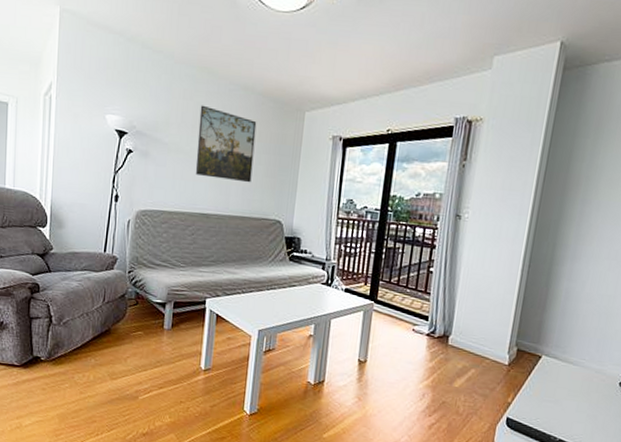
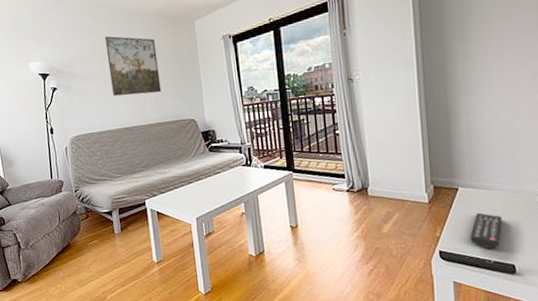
remote control: none [540,385,579,427] -> present [470,212,503,249]

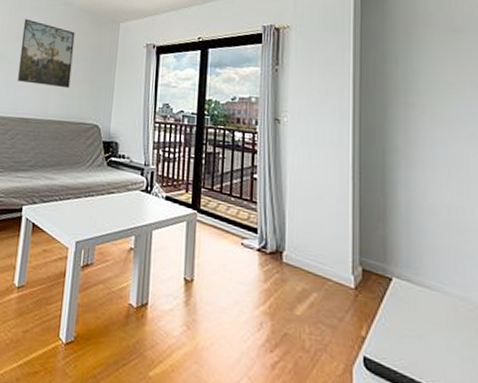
remote control: present [470,212,503,249] -> none [403,316,446,371]

